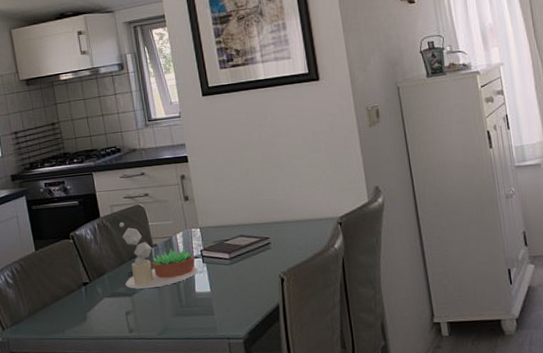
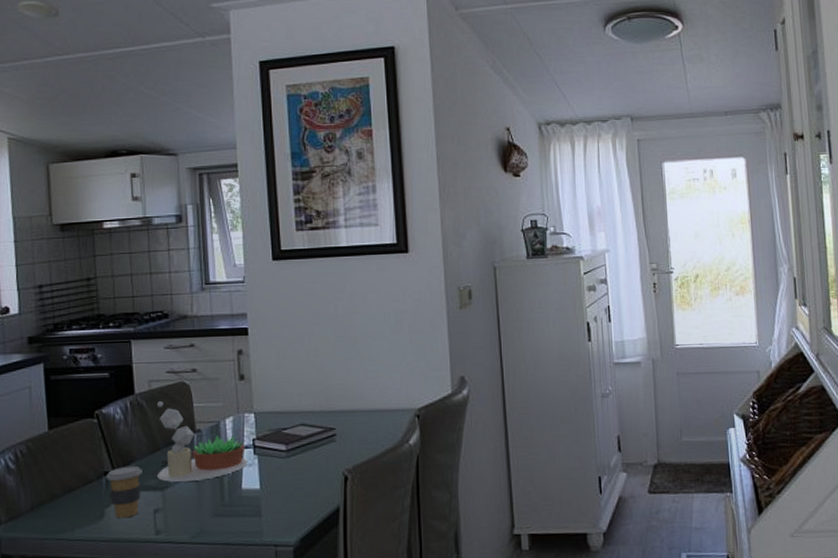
coffee cup: none [84,276,114,321] -> present [106,465,142,519]

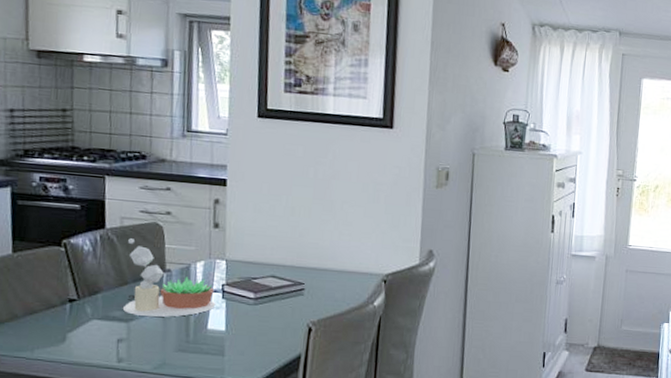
coffee cup: present [106,465,142,519] -> none [70,295,108,344]

